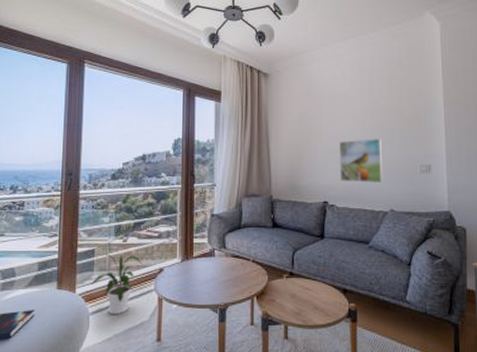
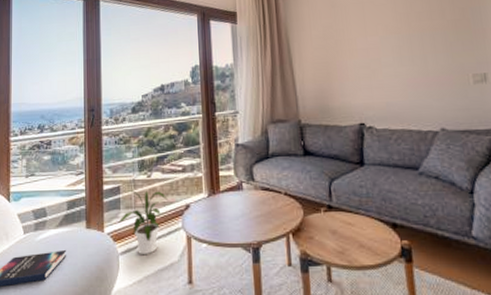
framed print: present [338,139,383,184] -> none [371,48,429,100]

